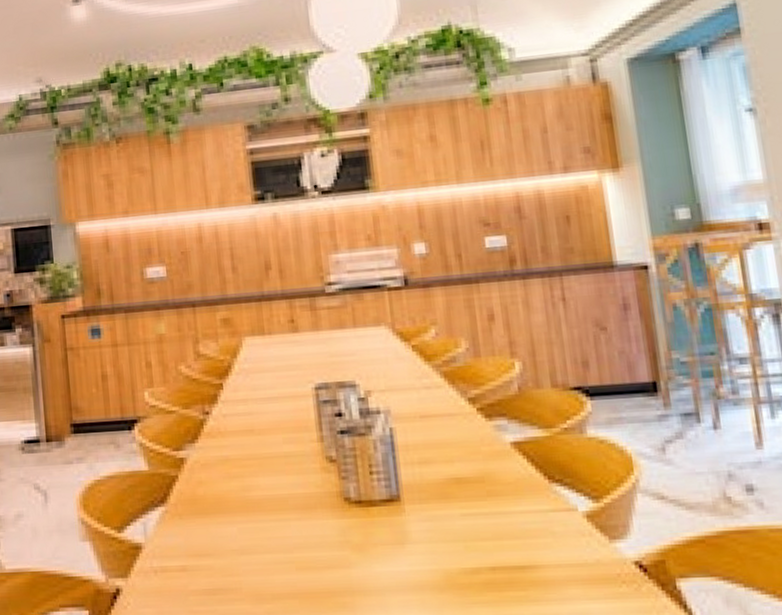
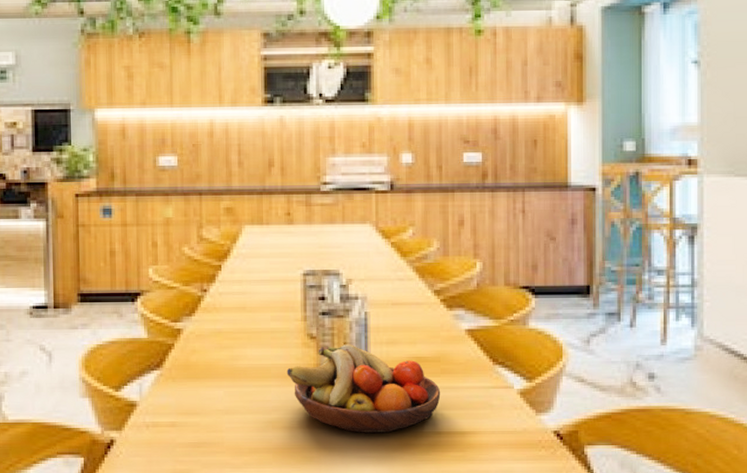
fruit bowl: none [306,466,490,572] -> present [286,344,441,433]

